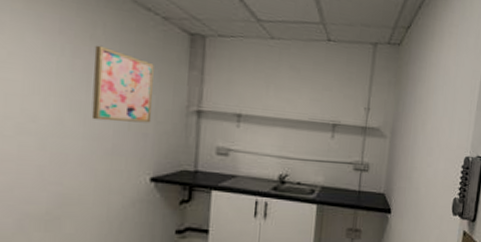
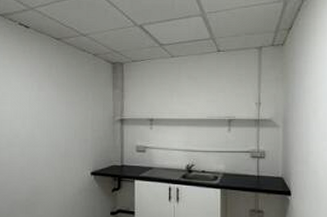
wall art: present [91,45,154,123] -> none [51,80,90,133]

